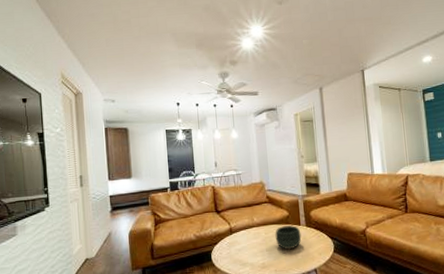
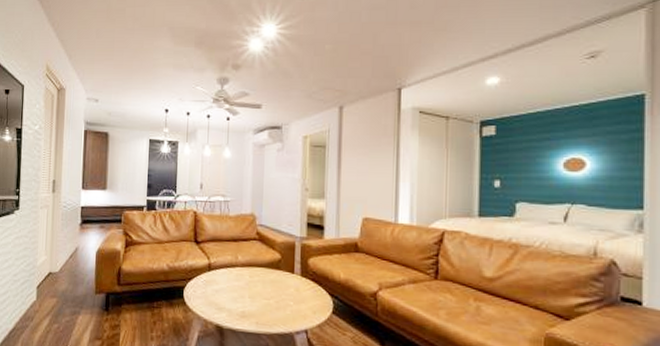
bowl: present [275,225,302,250] -> none [261,271,294,301]

